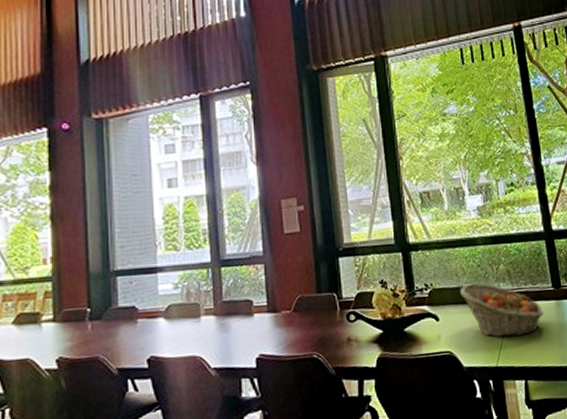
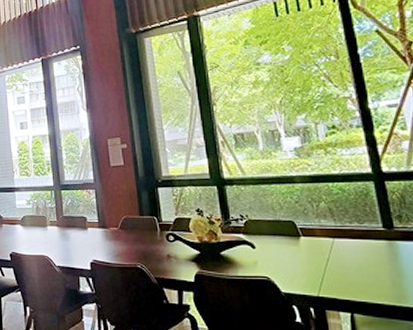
fruit basket: present [460,283,544,338] -> none [277,218,373,271]

